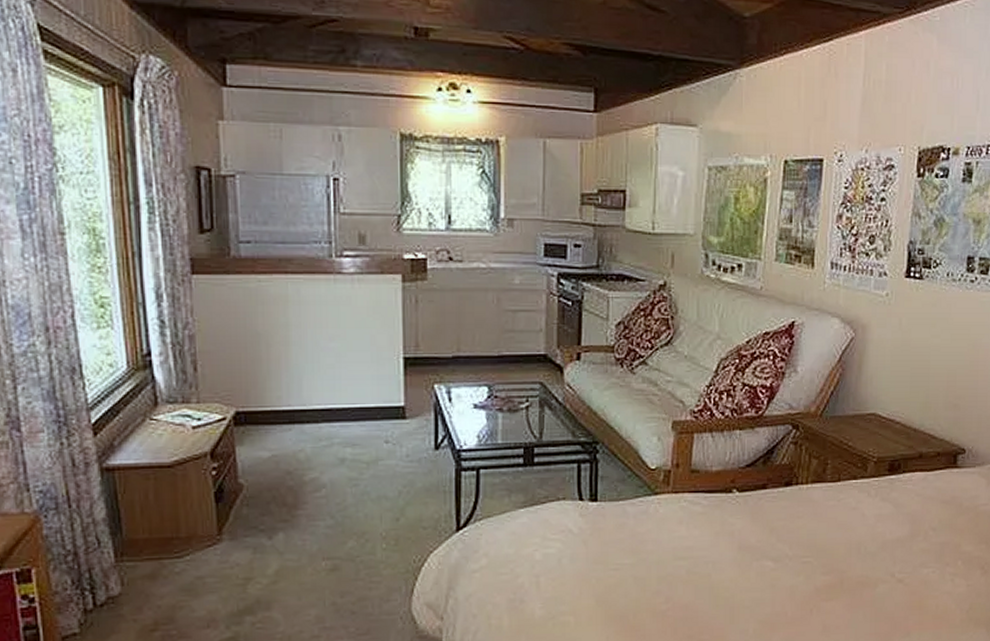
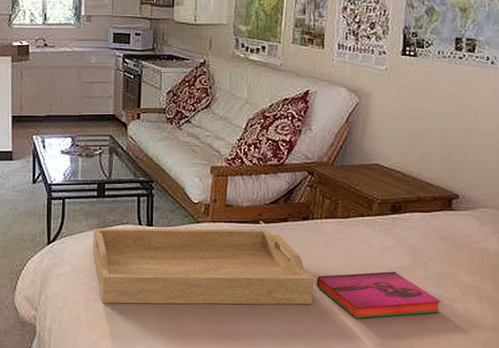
serving tray: none [518,499,798,605] -> present [93,228,314,305]
hardback book: none [800,545,942,604] -> present [316,271,441,318]

